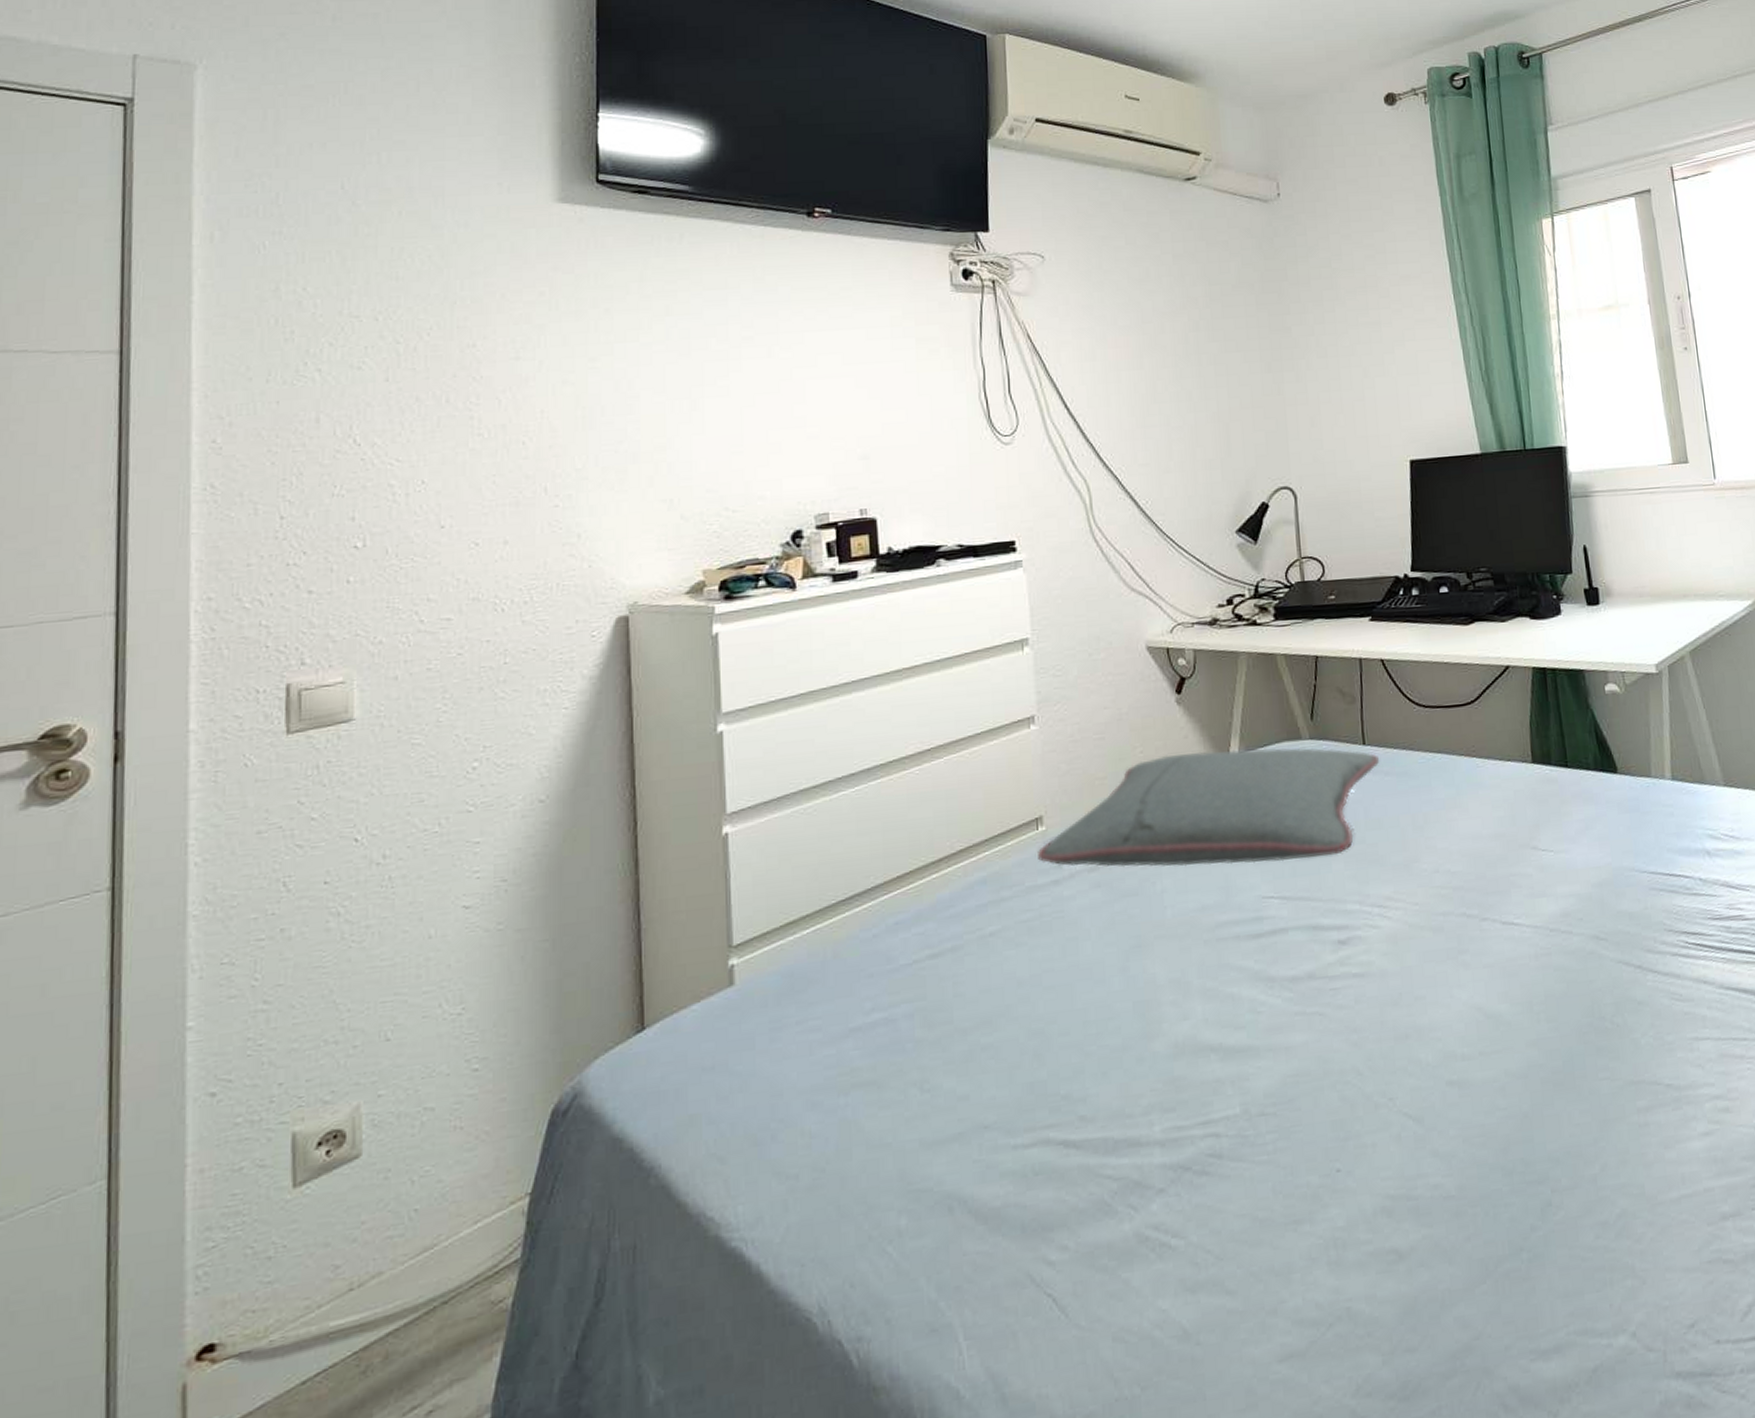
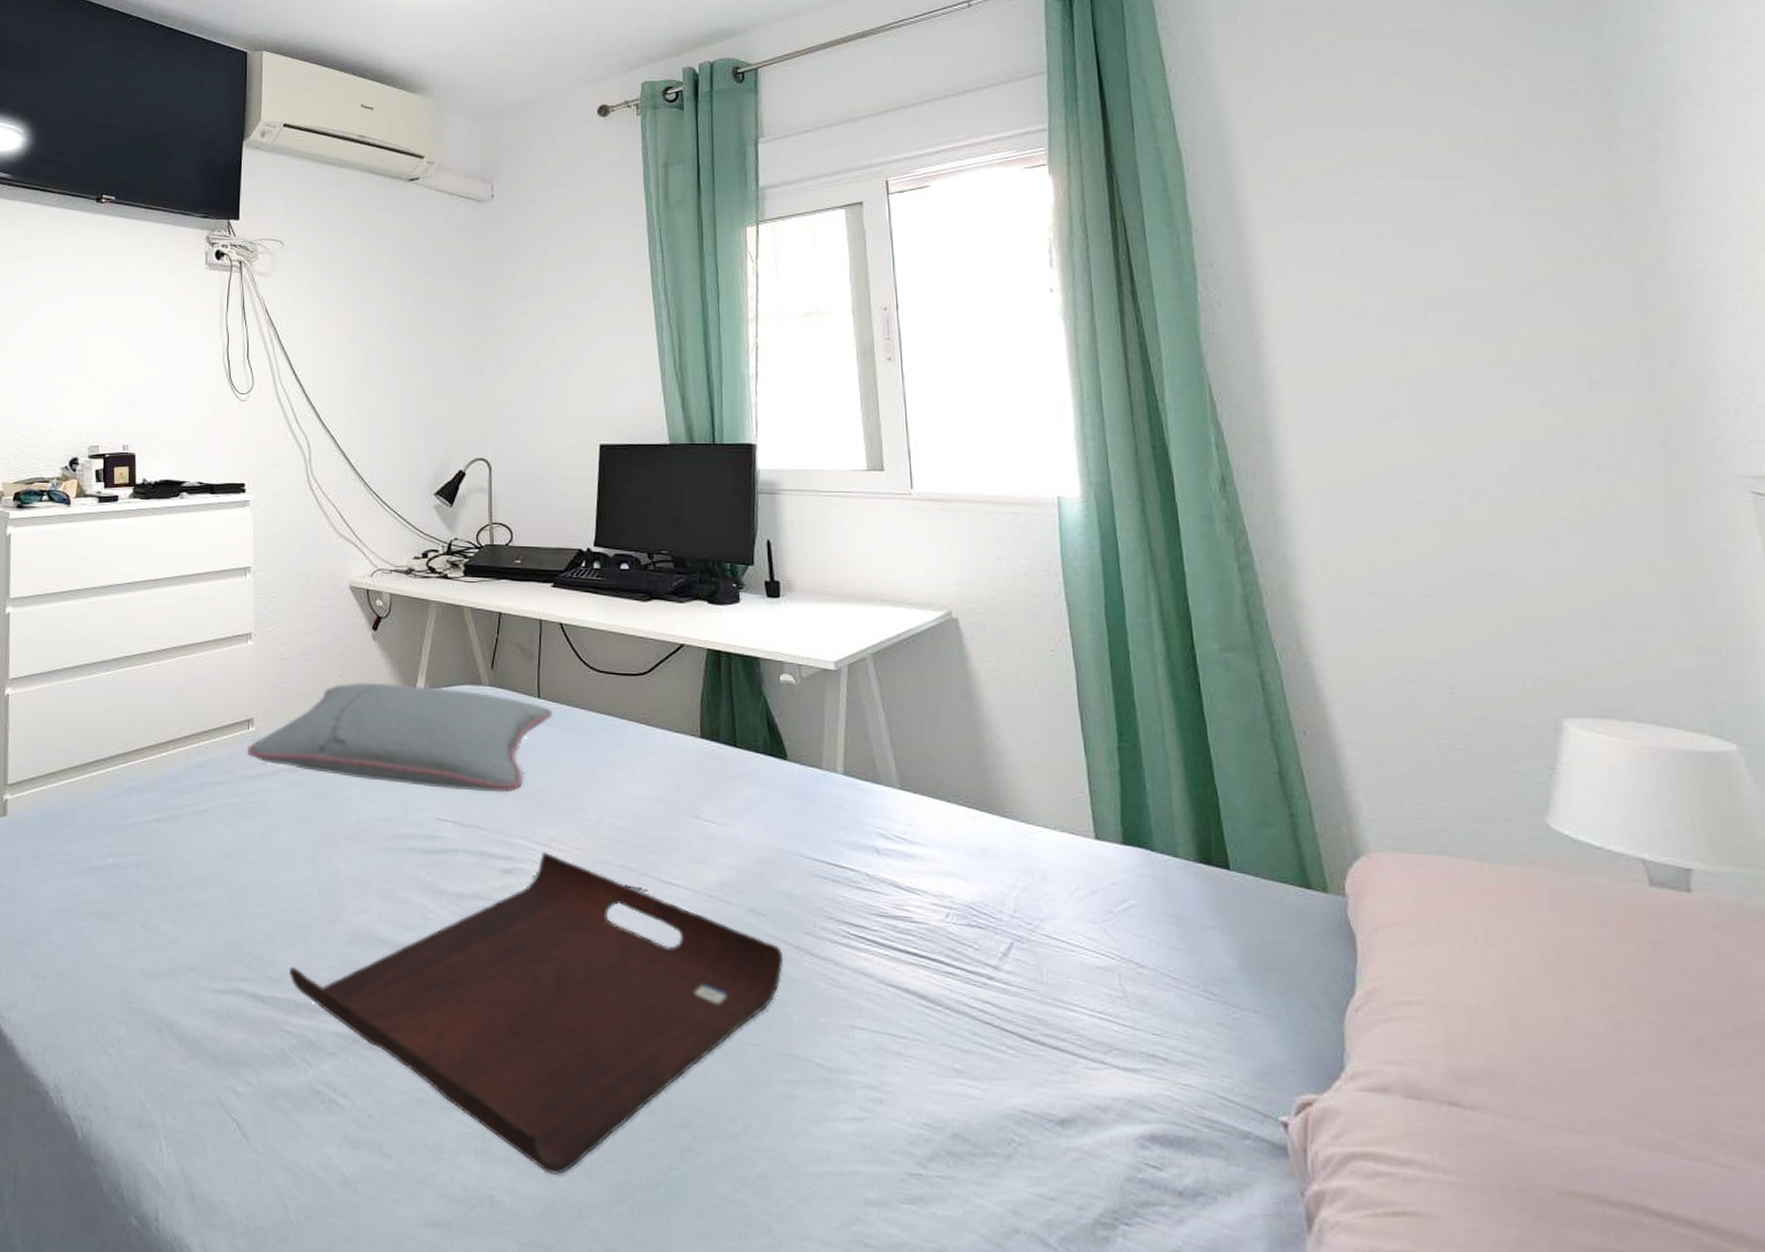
serving tray: none [1104,913,1628,1269] -> present [289,852,784,1176]

